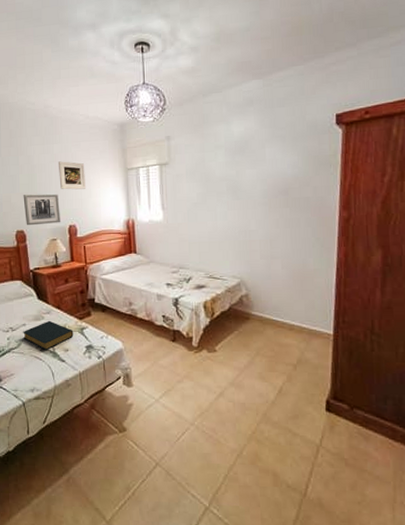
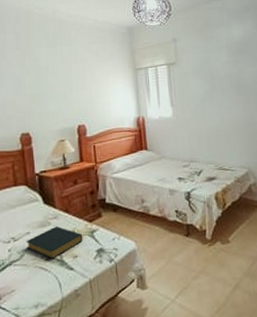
wall art: present [23,194,61,226] -> none [29,95,70,128]
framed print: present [58,161,87,190] -> none [66,63,96,90]

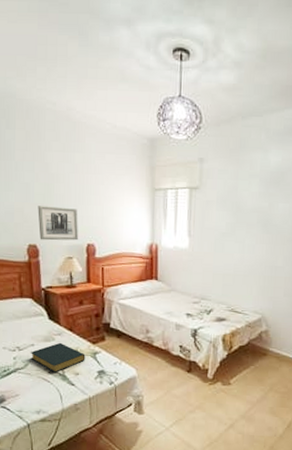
wall art: none [29,95,70,128] -> present [38,206,79,241]

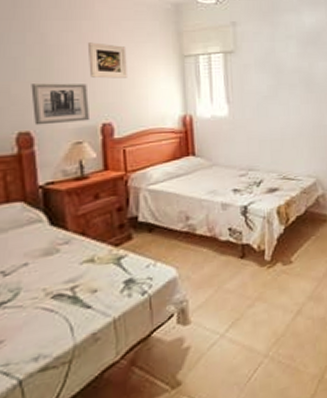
hardback book: present [30,342,86,372] -> none [21,253,106,297]
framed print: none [78,173,109,206] -> present [87,42,129,79]

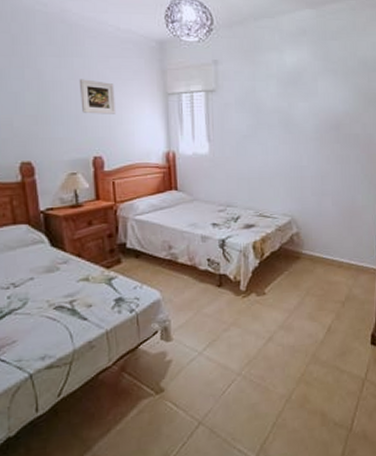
wall art: present [31,83,91,125] -> none [30,117,83,156]

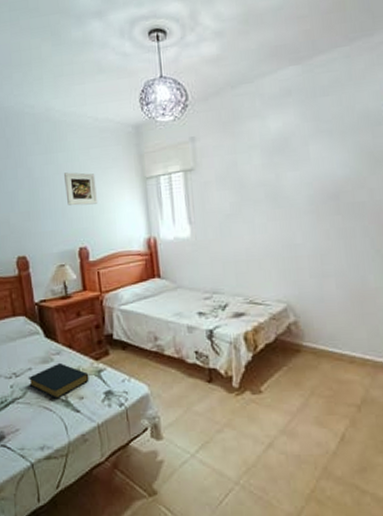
hardback book: none [28,271,99,308] -> present [27,362,89,399]

